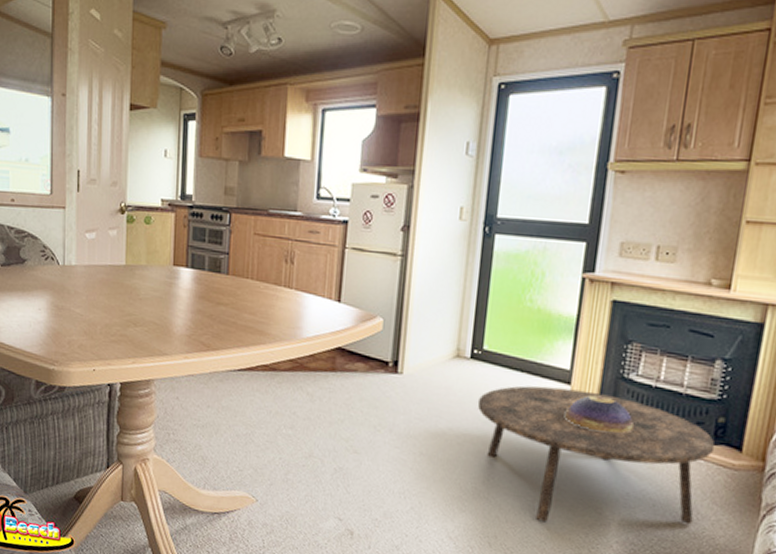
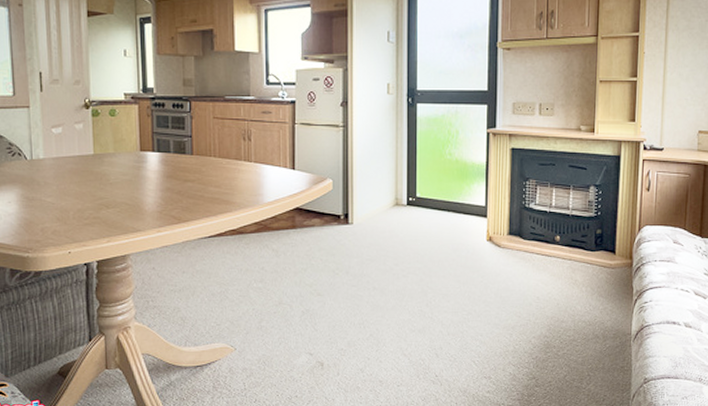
coffee table: present [477,385,715,525] -> none [416,221,597,330]
decorative bowl: present [565,395,634,434] -> none [486,223,536,252]

